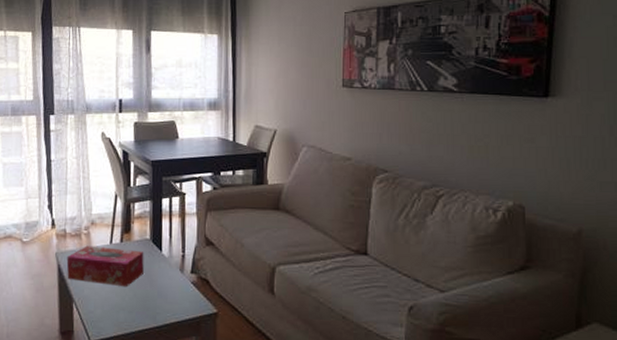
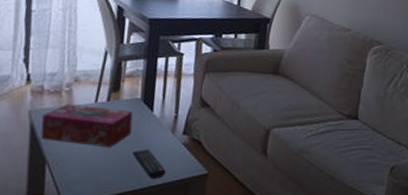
remote control: none [147,287,178,317] -> present [133,149,166,179]

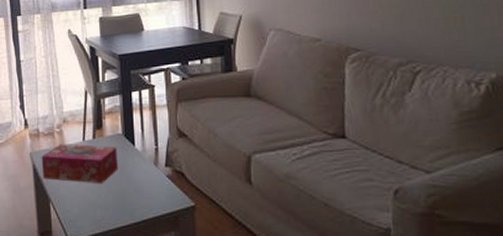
remote control: present [133,149,166,179] -> none [122,183,155,213]

